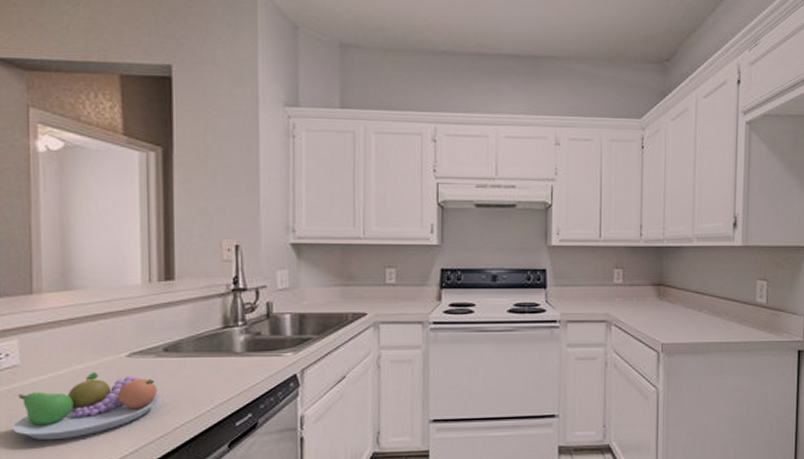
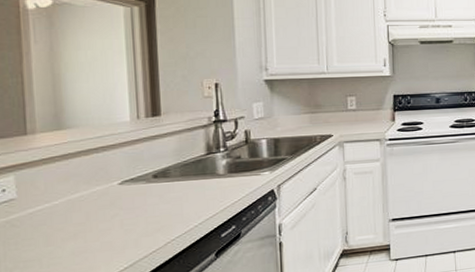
fruit bowl: present [13,371,161,441] -> none [11,199,152,264]

